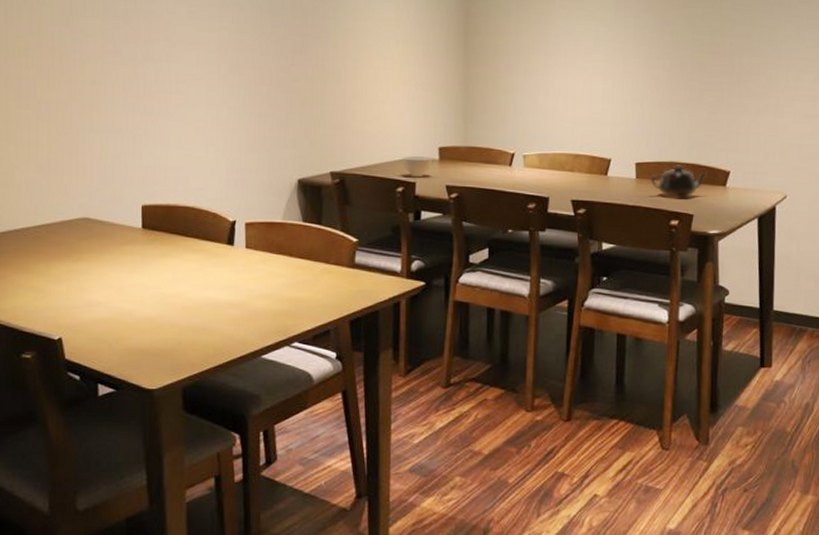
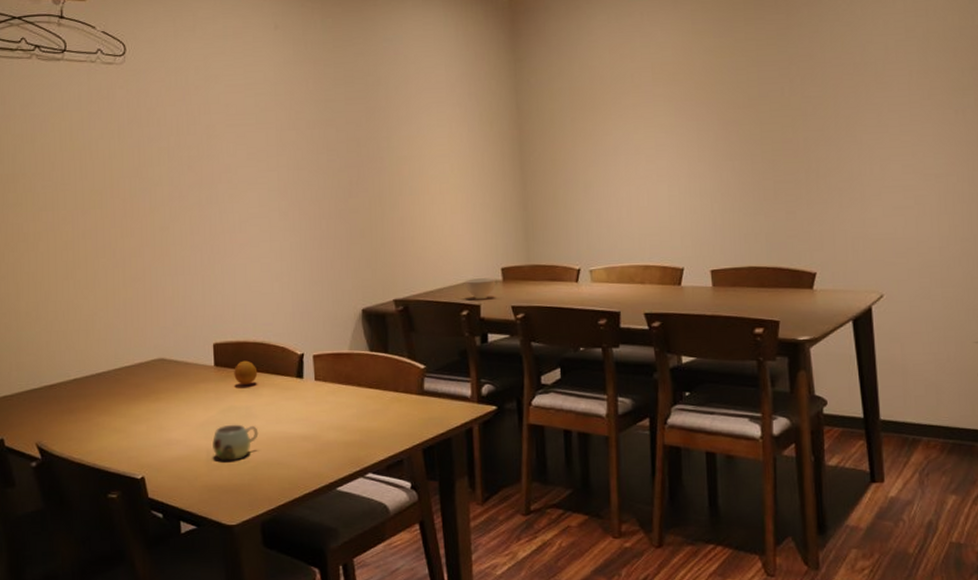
mug: none [136,288,185,324] -> present [212,424,259,460]
fruit: none [162,224,187,250] -> present [234,360,258,386]
teapot: present [650,165,708,198] -> none [728,269,792,305]

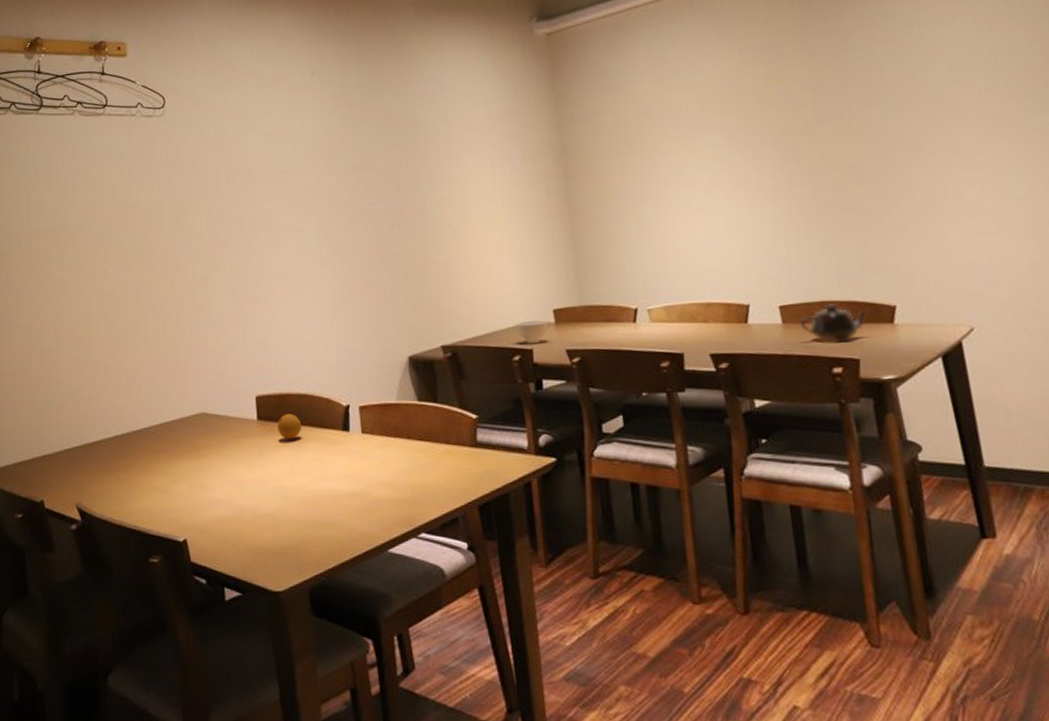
mug: present [212,424,259,460] -> none [256,481,304,520]
teapot: none [728,269,792,305] -> present [799,303,869,342]

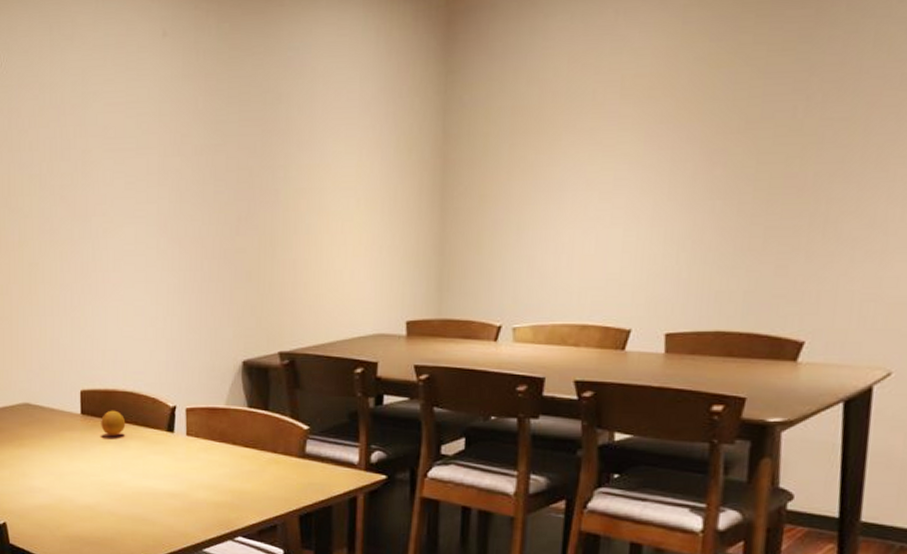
bowl: present [514,320,548,343] -> none [361,332,399,355]
teapot: present [799,303,869,342] -> none [684,335,770,377]

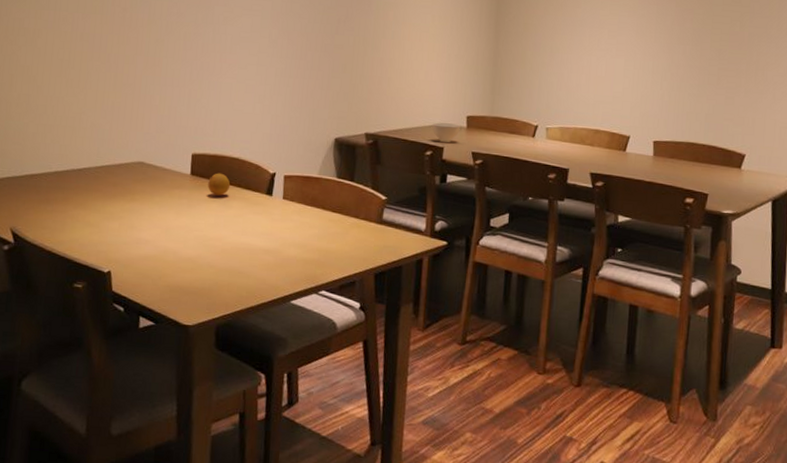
bowl: none [361,332,399,355] -> present [431,122,461,142]

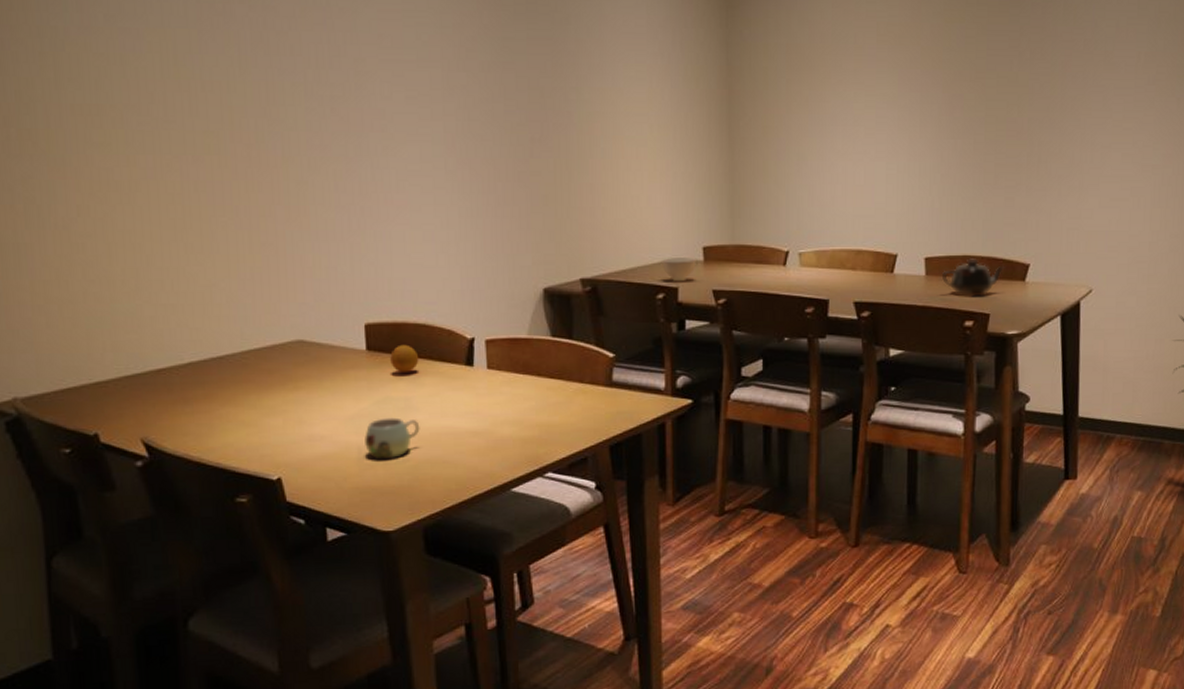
mug: none [179,230,224,265] -> present [365,417,420,458]
teapot: none [667,145,724,178] -> present [941,258,1005,296]

